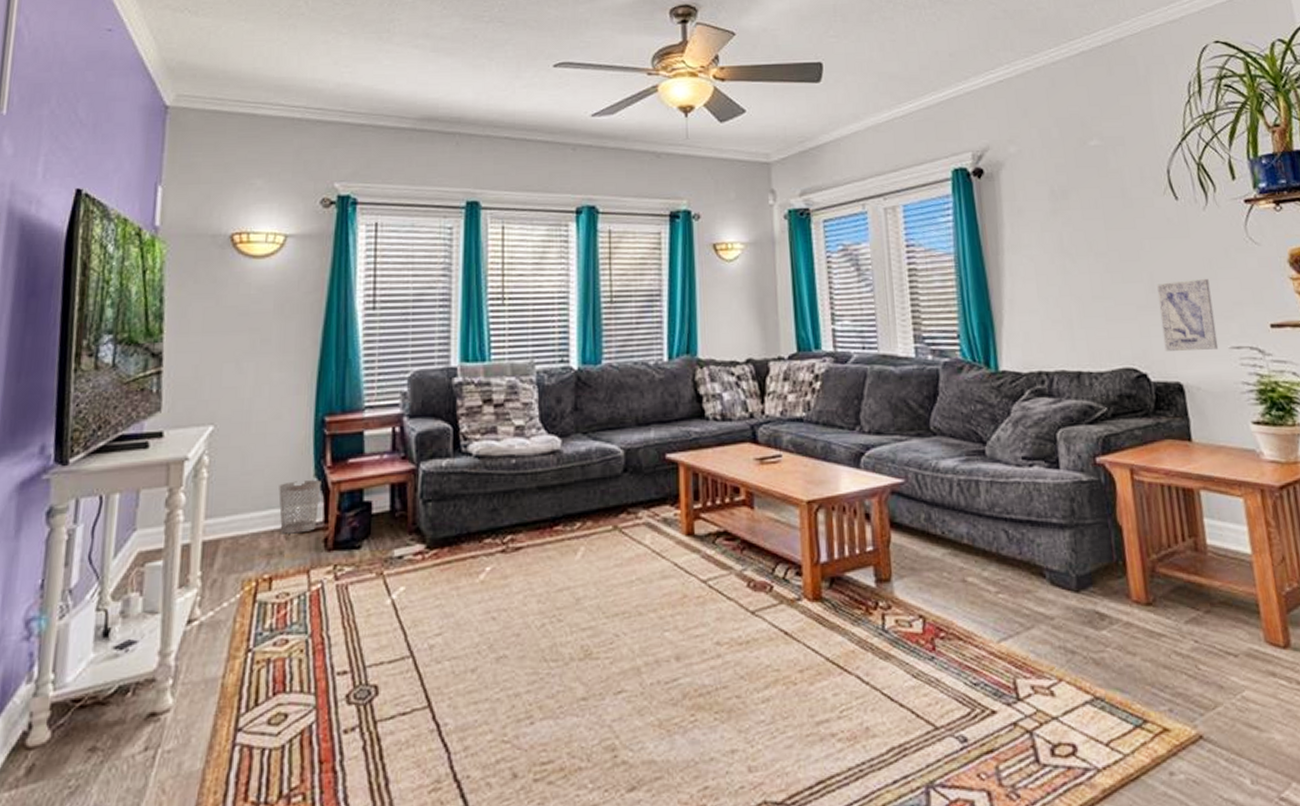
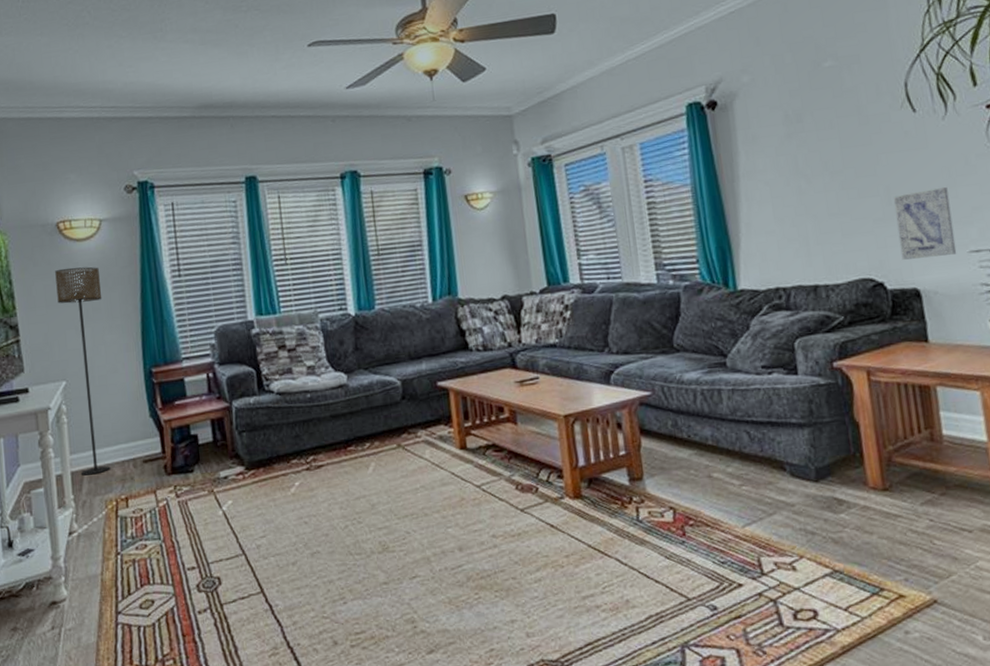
floor lamp: none [216,288,276,547] -> present [55,266,110,476]
wastebasket: present [278,480,321,534] -> none [123,419,157,464]

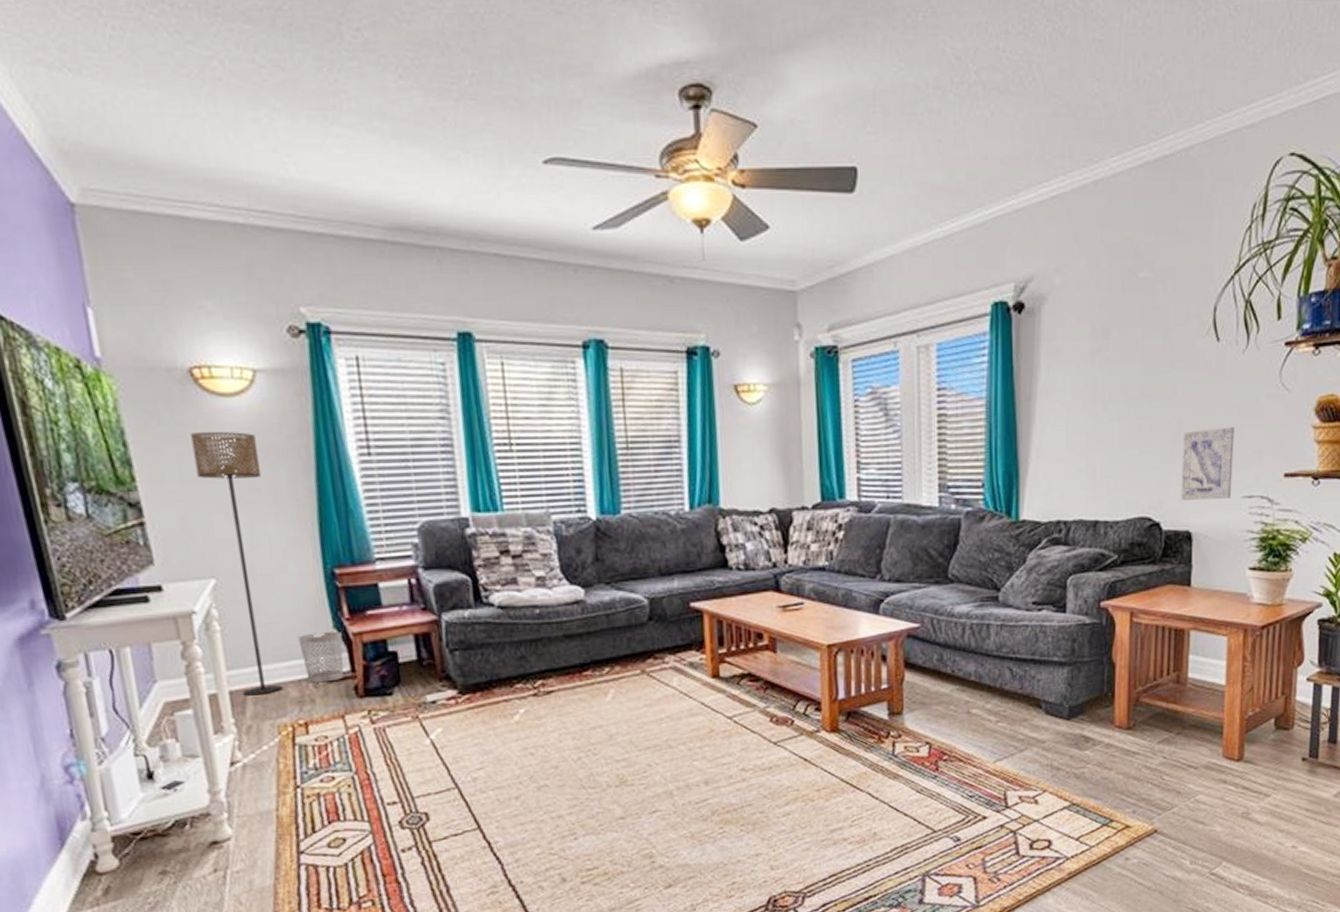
wastebasket: none [123,419,157,464] -> present [298,631,344,683]

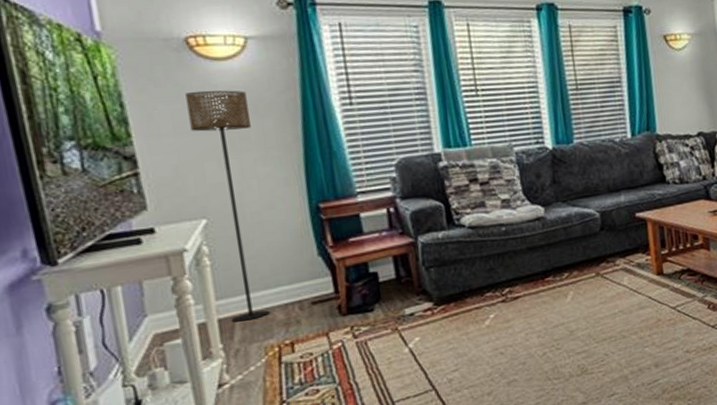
wastebasket: present [298,631,344,683] -> none [285,258,328,306]

